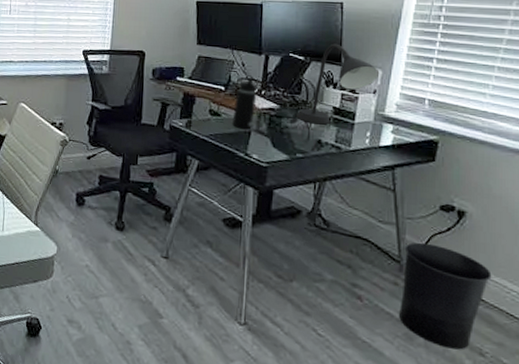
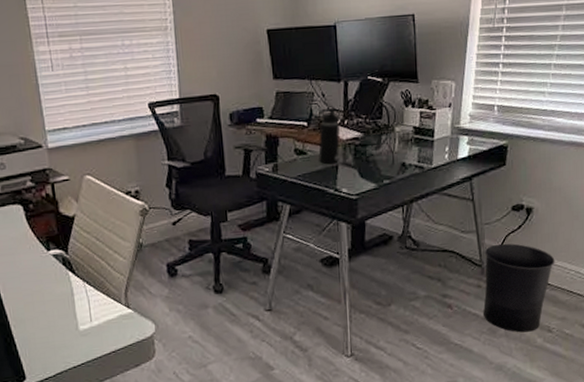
desk lamp: present [295,43,380,125] -> none [379,59,453,148]

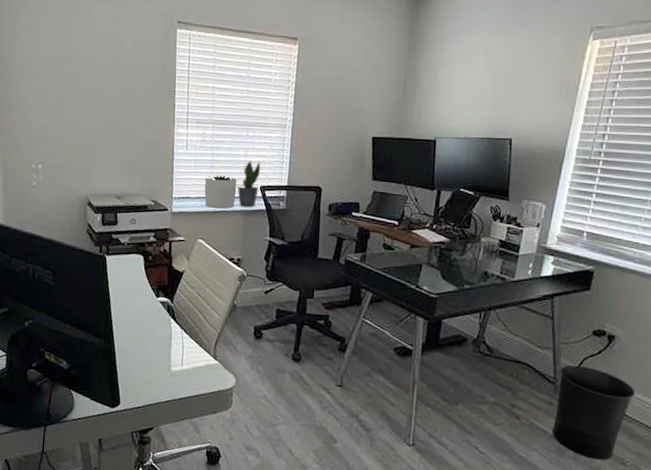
planter: none [81,96,122,138] -> present [204,175,237,210]
potted plant: none [122,74,147,131] -> present [238,160,261,208]
water bottle: present [318,107,341,165] -> none [405,211,429,263]

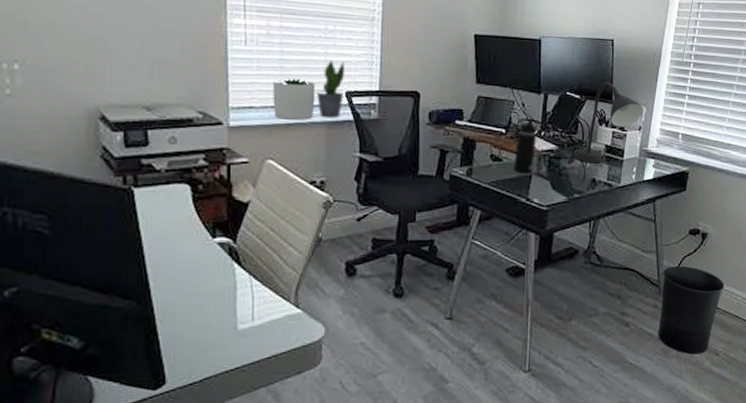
water bottle: none [405,211,429,263] -> present [514,117,537,174]
desk lamp: none [464,179,544,257] -> present [572,81,644,163]

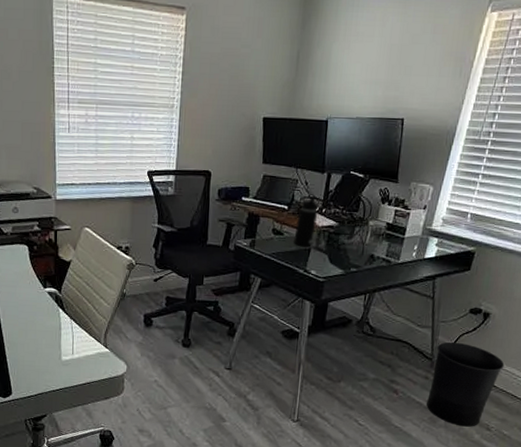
planter: present [273,78,316,121] -> none [89,159,123,196]
potted plant: present [317,60,346,118] -> none [124,143,148,194]
desk lamp: present [572,81,644,163] -> none [352,160,431,240]

